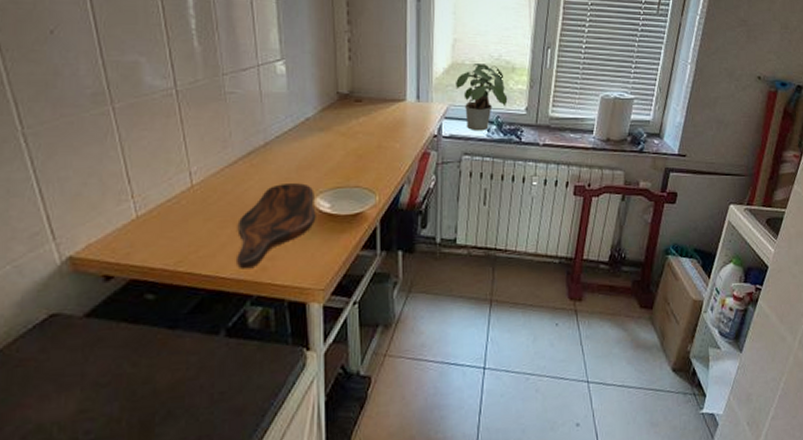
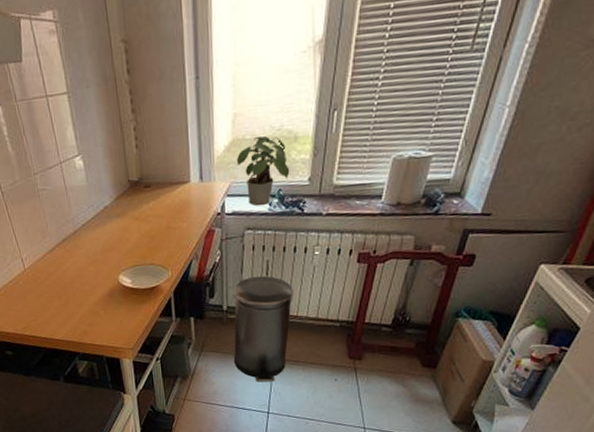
cutting board: present [235,183,316,269] -> none [61,263,121,333]
pedal bin: none [447,205,512,330] -> present [234,276,293,383]

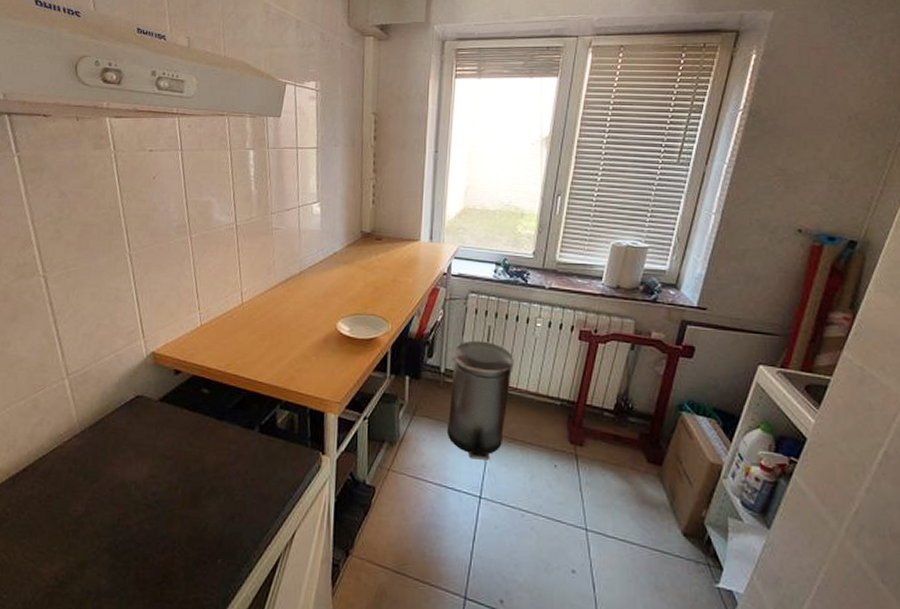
potted plant: present [236,135,290,205] -> none [465,208,516,271]

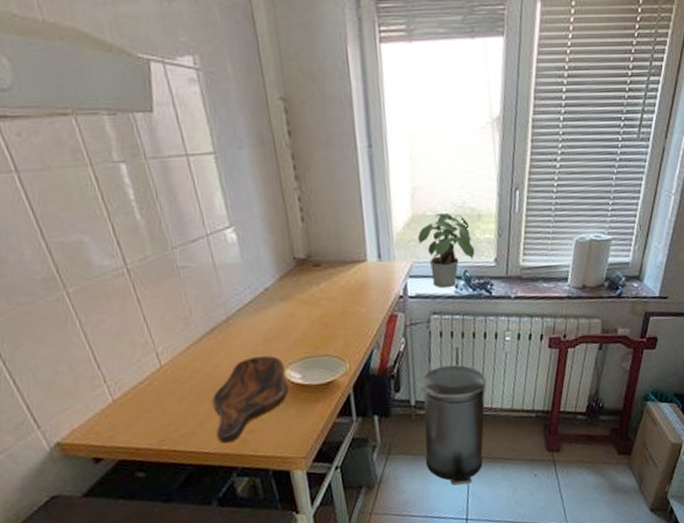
cutting board: none [270,307,337,377] -> present [212,356,289,444]
potted plant: none [465,208,516,271] -> present [417,212,475,288]

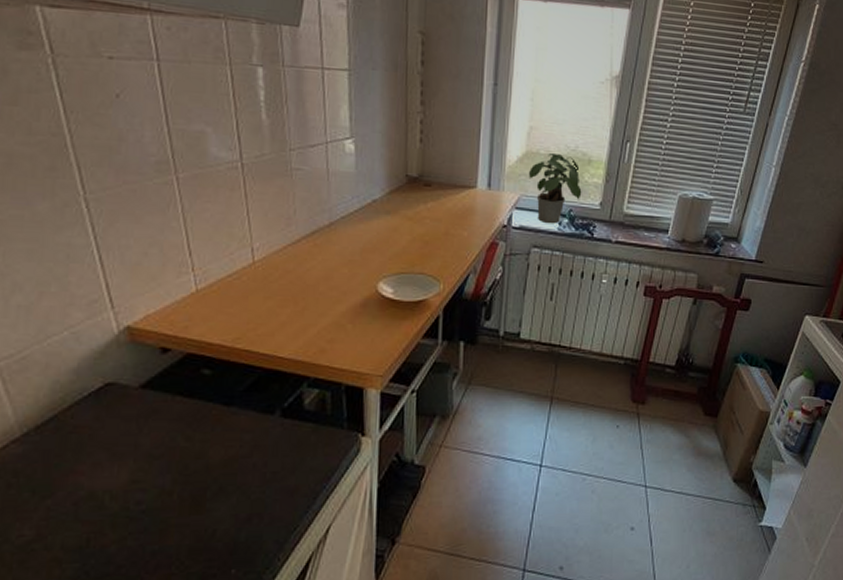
cutting board: present [212,356,289,444] -> none [294,266,378,350]
pedal bin: present [422,365,487,486] -> none [507,300,578,427]

